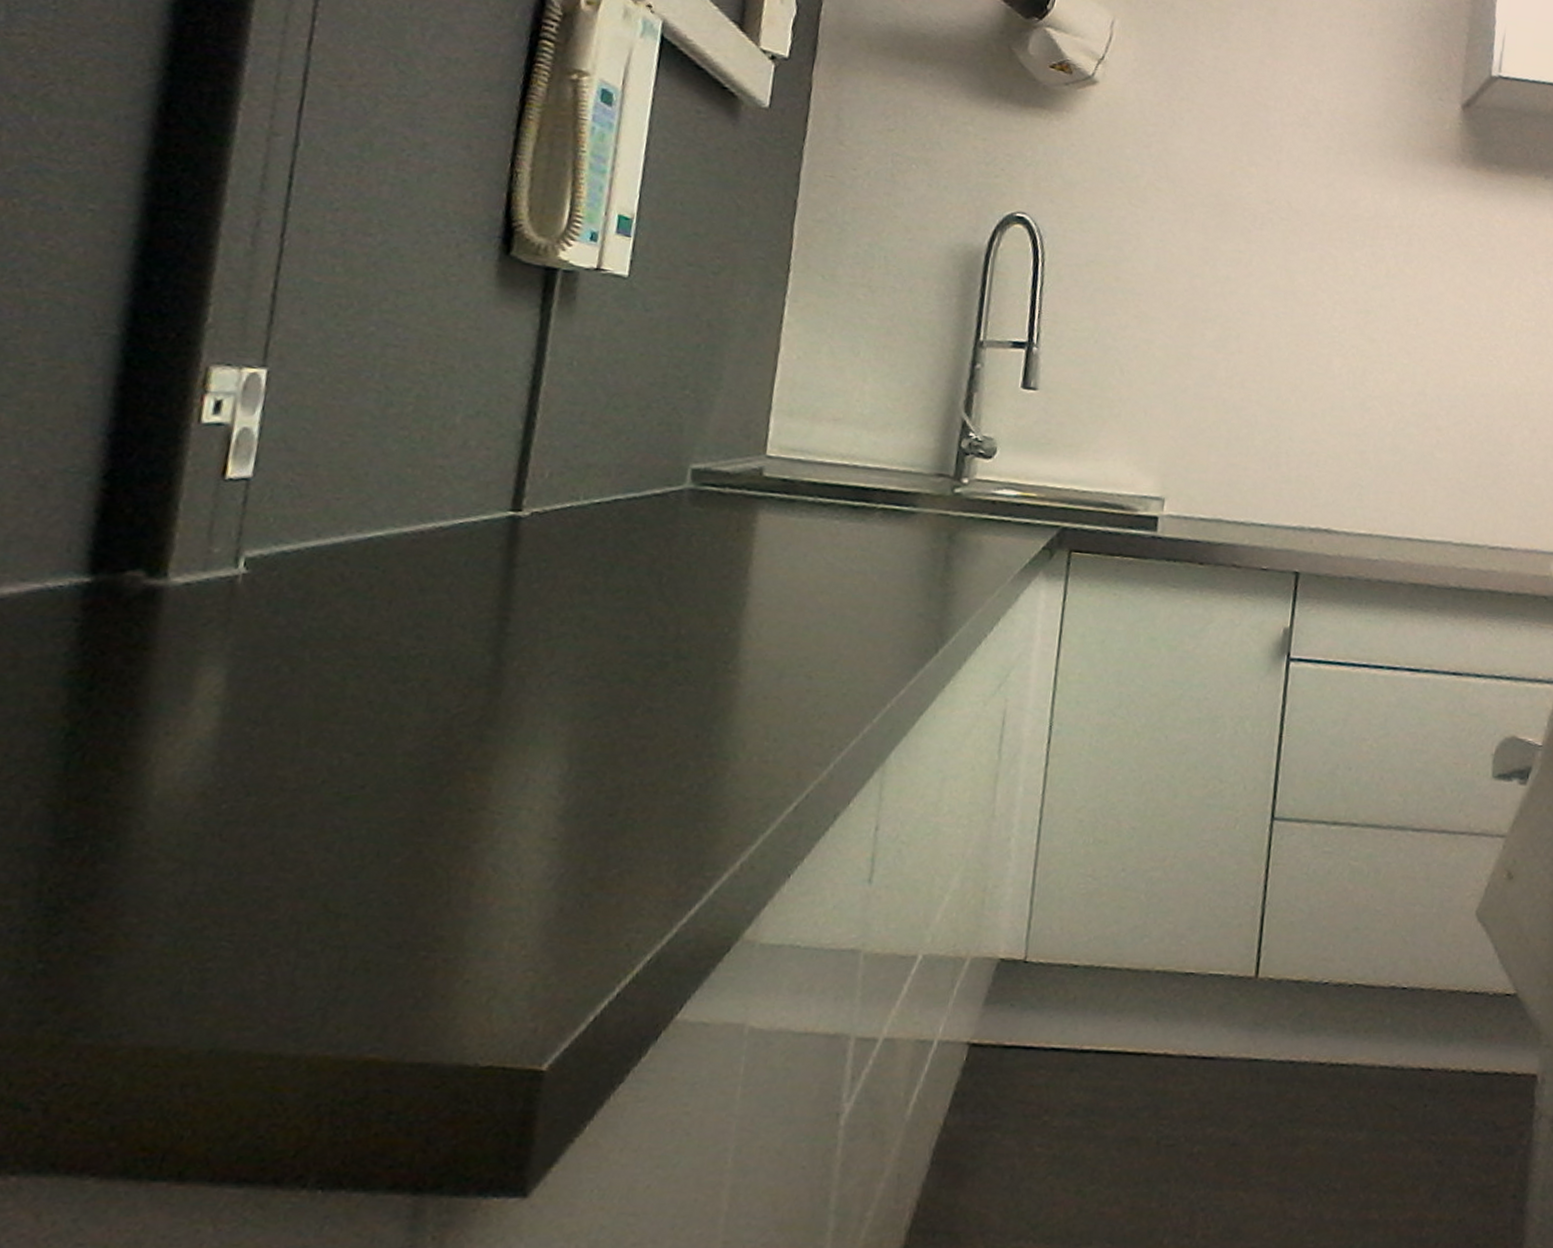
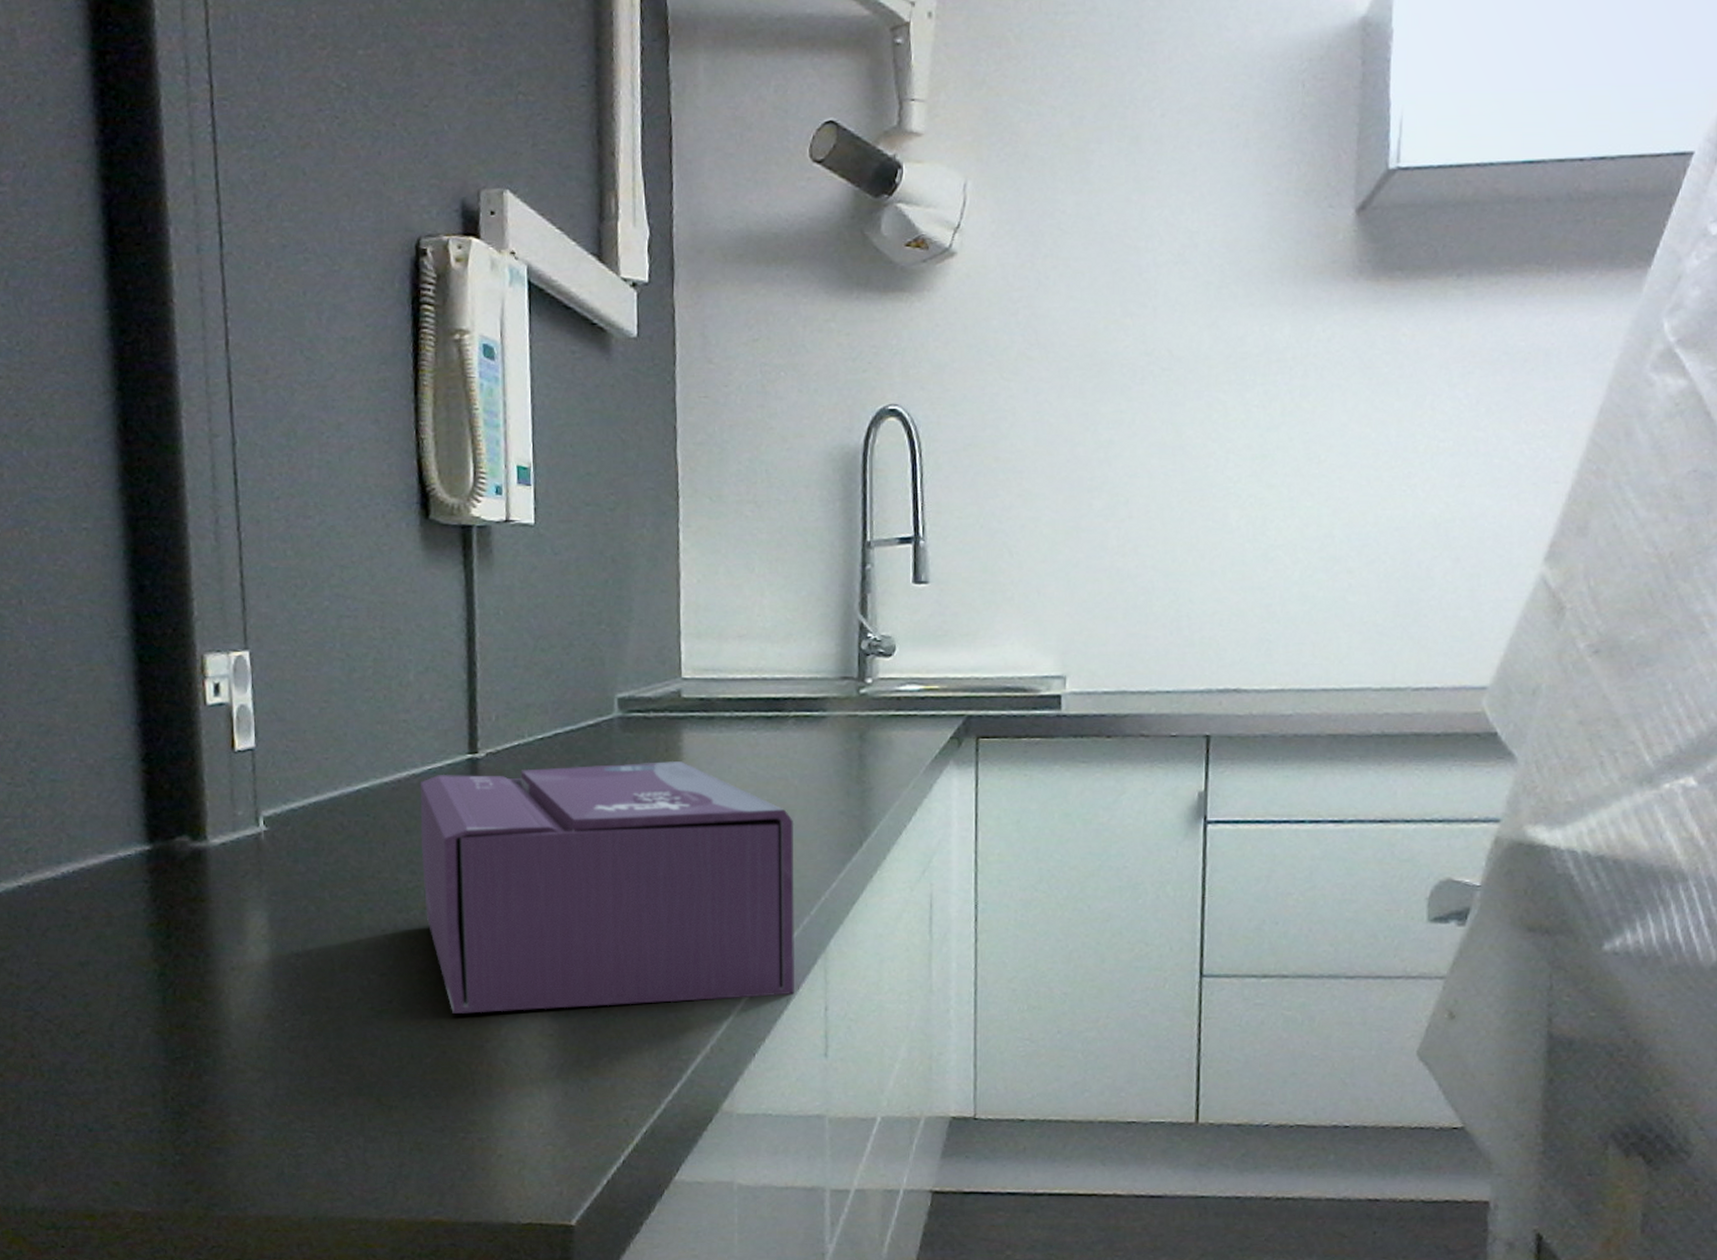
tissue box: none [427,530,868,811] -> present [420,761,795,1014]

